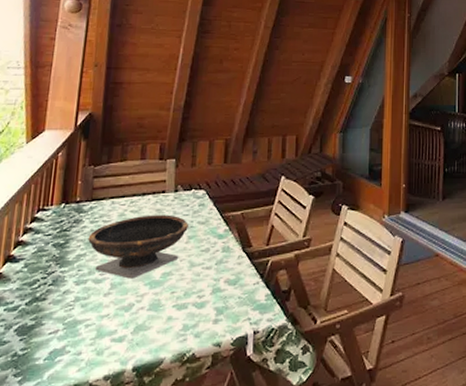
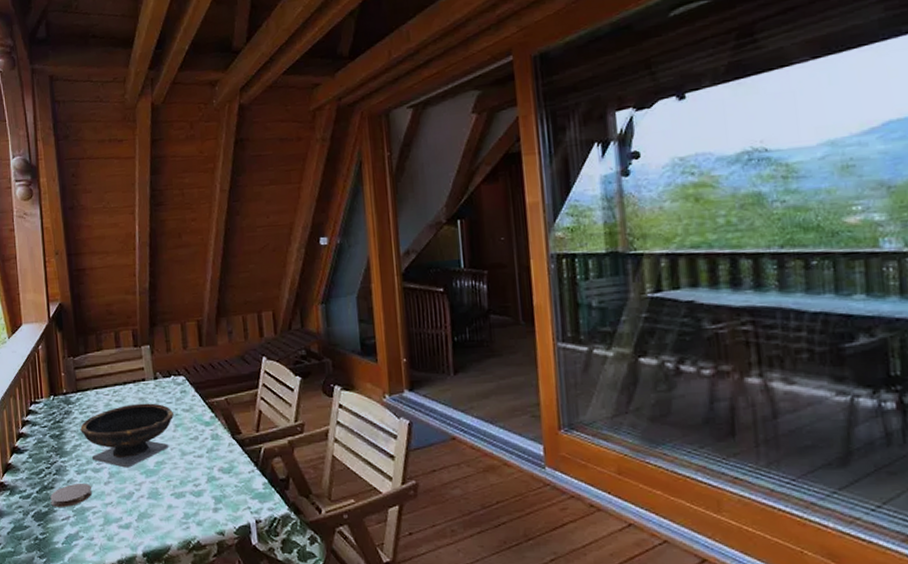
coaster: none [39,294,89,320] -> present [50,482,92,507]

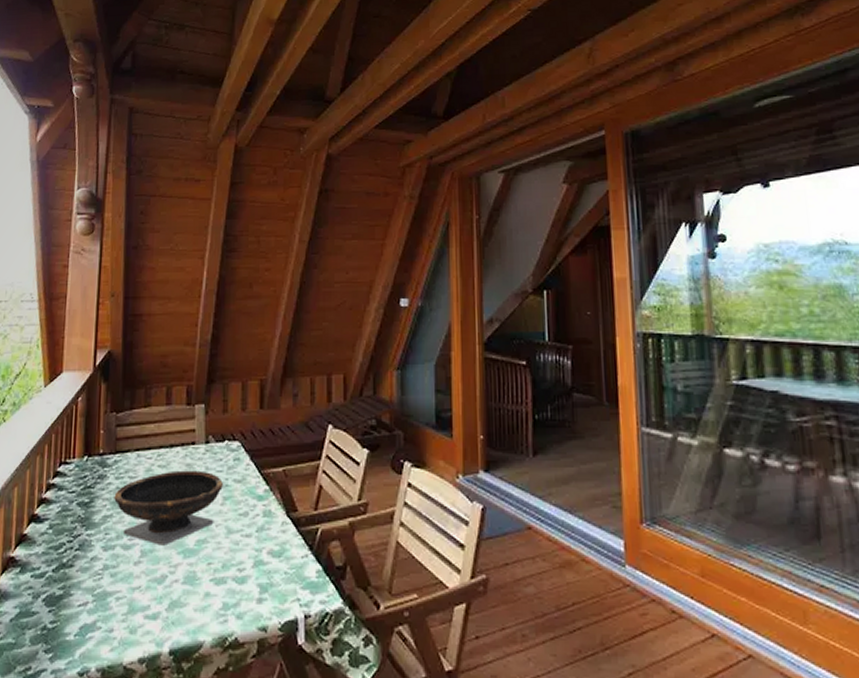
coaster: present [50,482,92,507] -> none [67,561,118,590]

